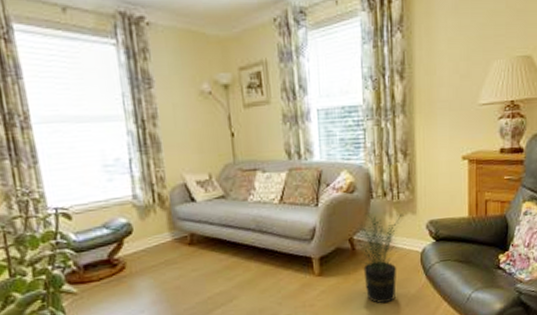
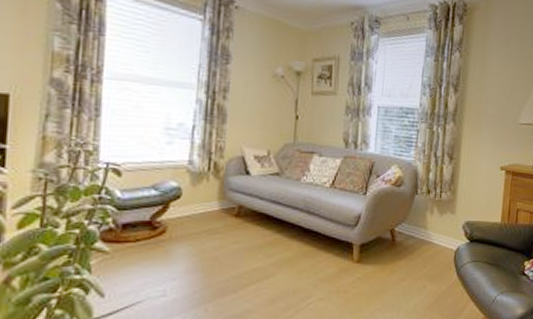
potted plant: present [356,208,404,304] -> none [397,203,444,297]

